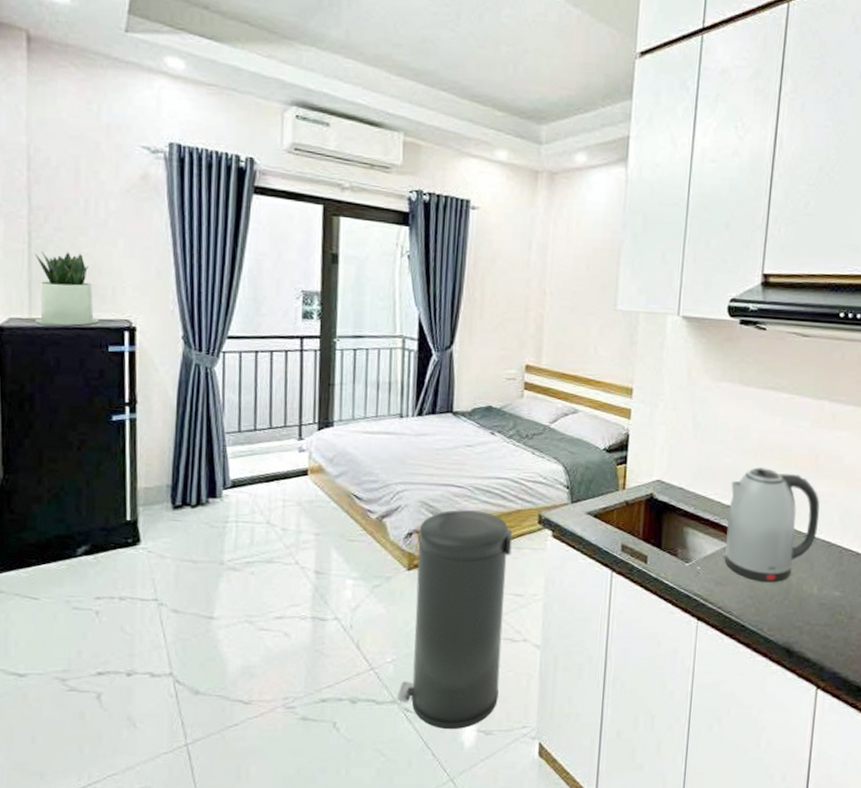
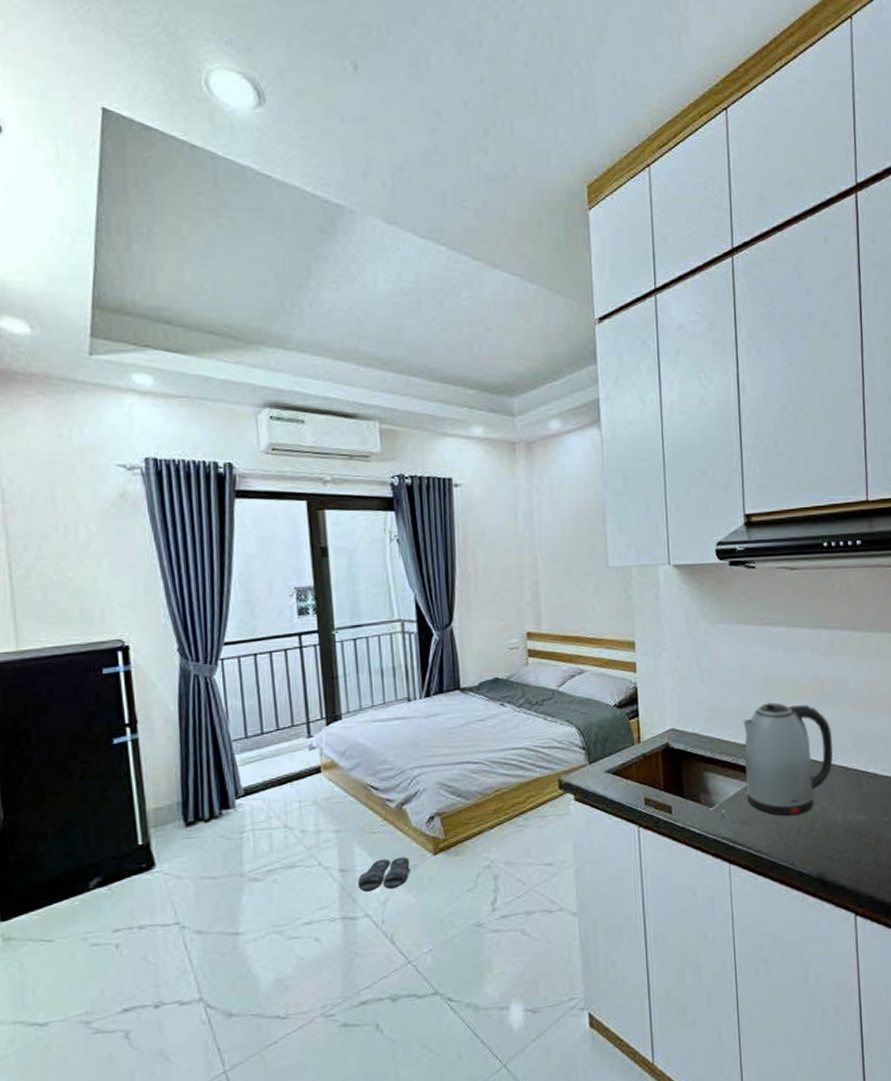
planter: present [34,251,99,328] -> none [16,578,90,657]
slippers: none [331,567,384,597] -> present [357,857,411,892]
pedal bin: present [397,510,513,729] -> none [439,784,541,1014]

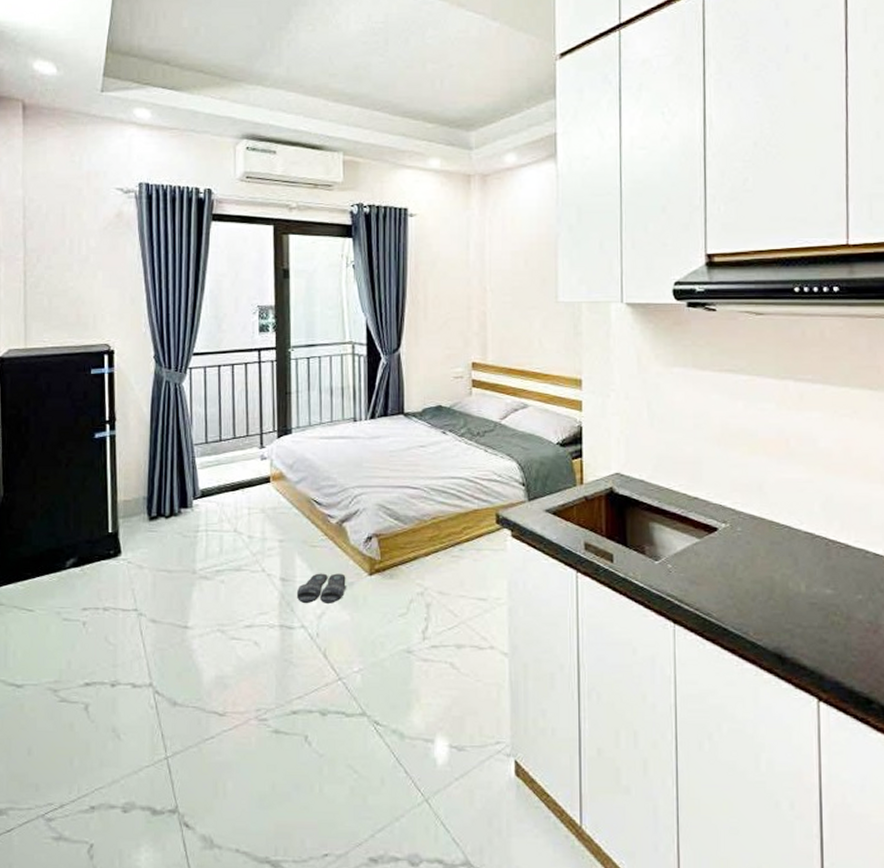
kettle: present [743,702,833,816] -> none [695,455,798,579]

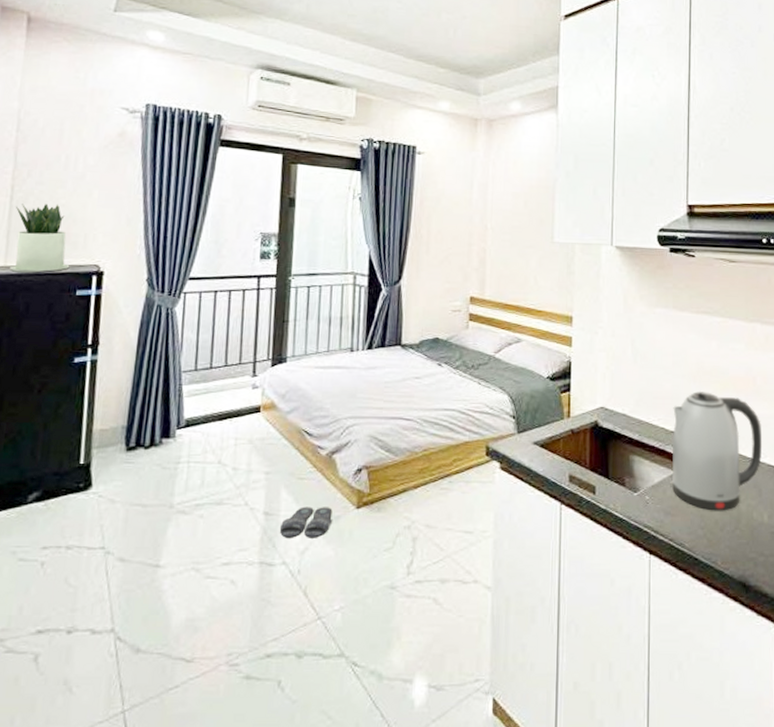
planter: none [29,287,83,355] -> present [10,203,70,274]
kettle: none [695,455,798,579] -> present [671,391,763,510]

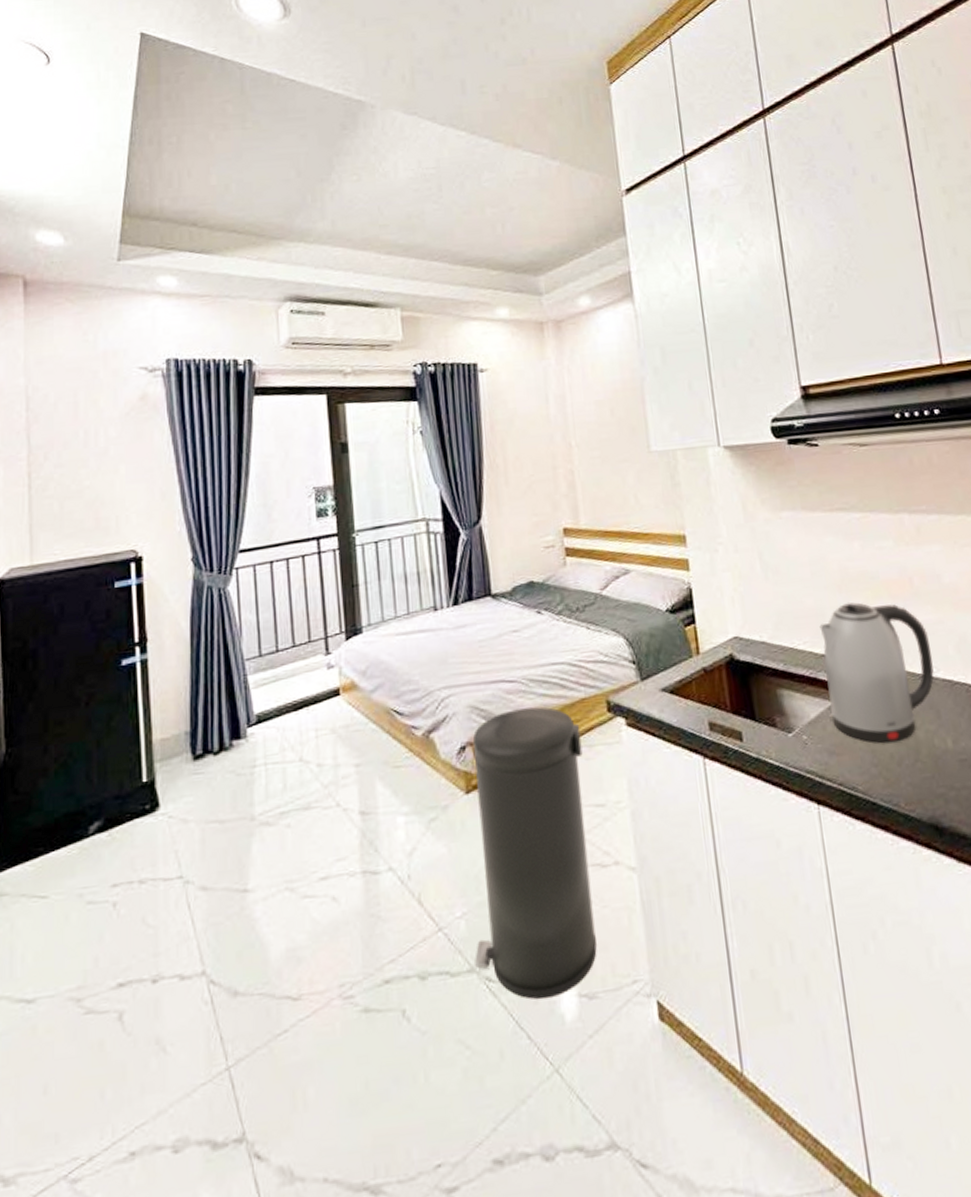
planter: present [10,203,70,274] -> none [34,486,104,572]
slippers: present [279,506,333,538] -> none [380,796,441,839]
pedal bin: none [345,443,461,685] -> present [472,706,597,999]

